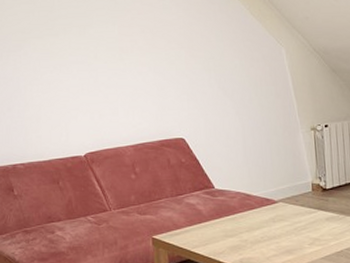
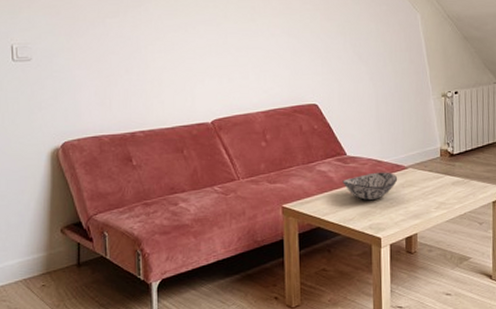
decorative bowl: none [211,206,268,235] -> present [342,172,398,201]

